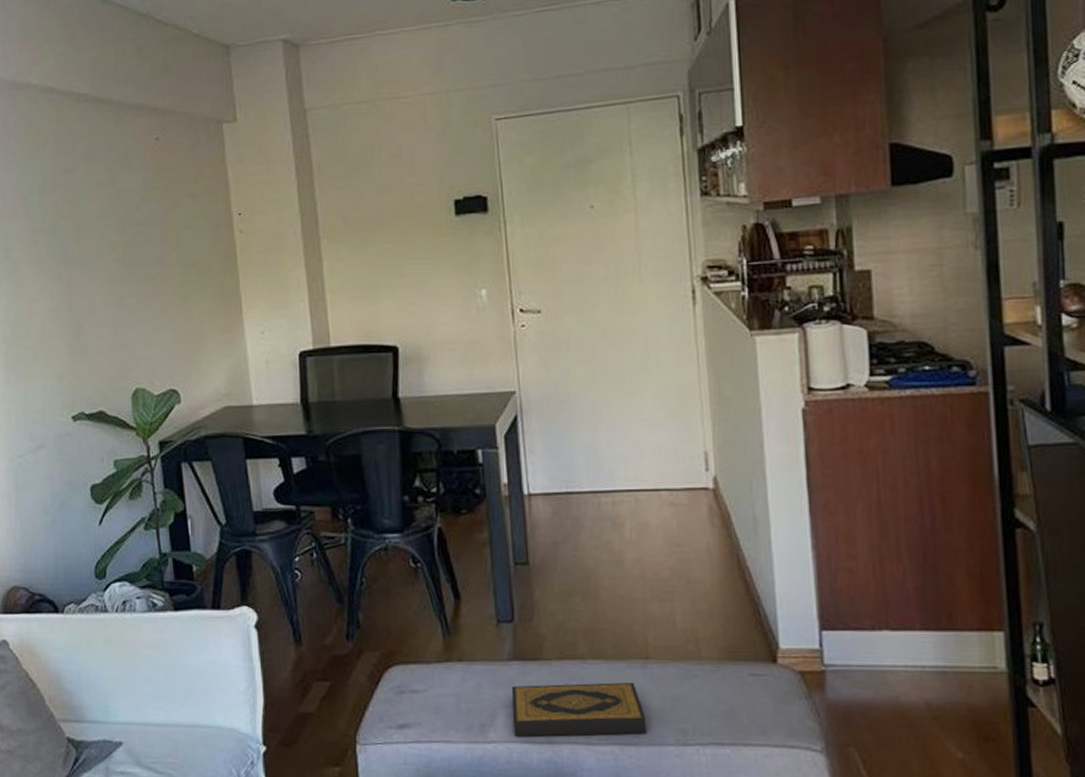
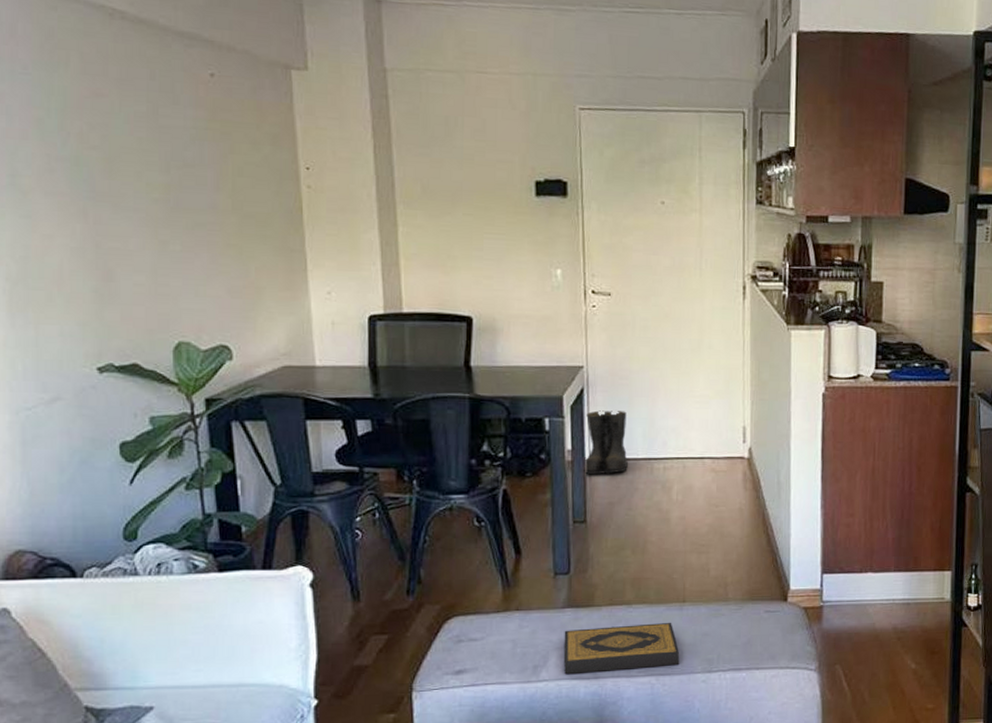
boots: none [522,439,571,511] -> present [584,410,628,475]

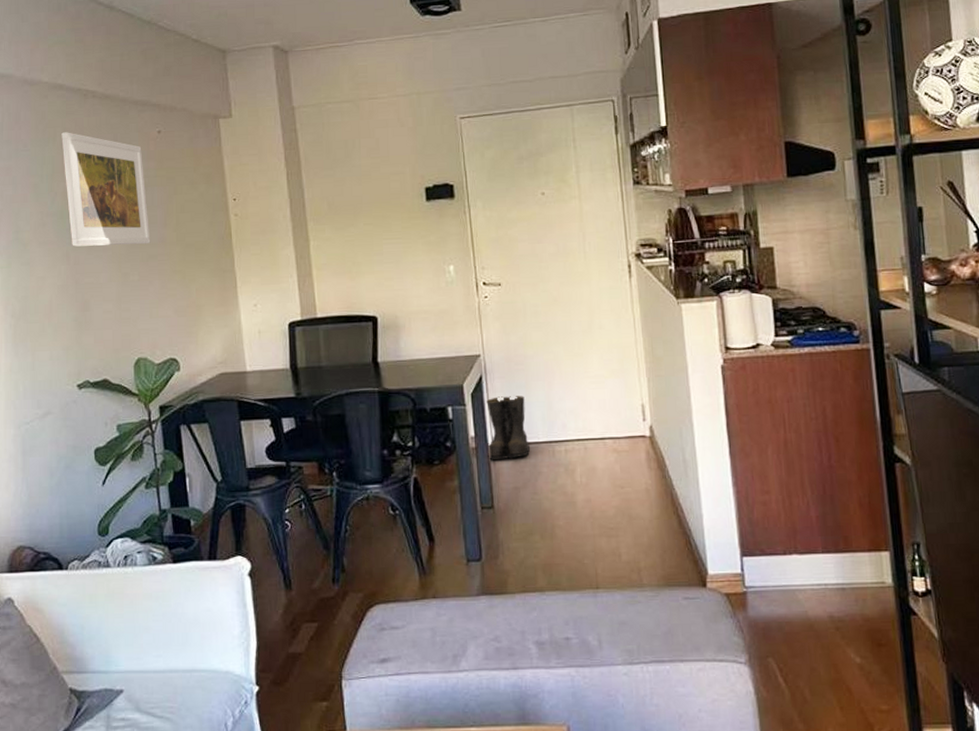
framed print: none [77,57,198,209] -> present [61,132,151,247]
hardback book: present [563,622,680,674] -> none [480,610,599,664]

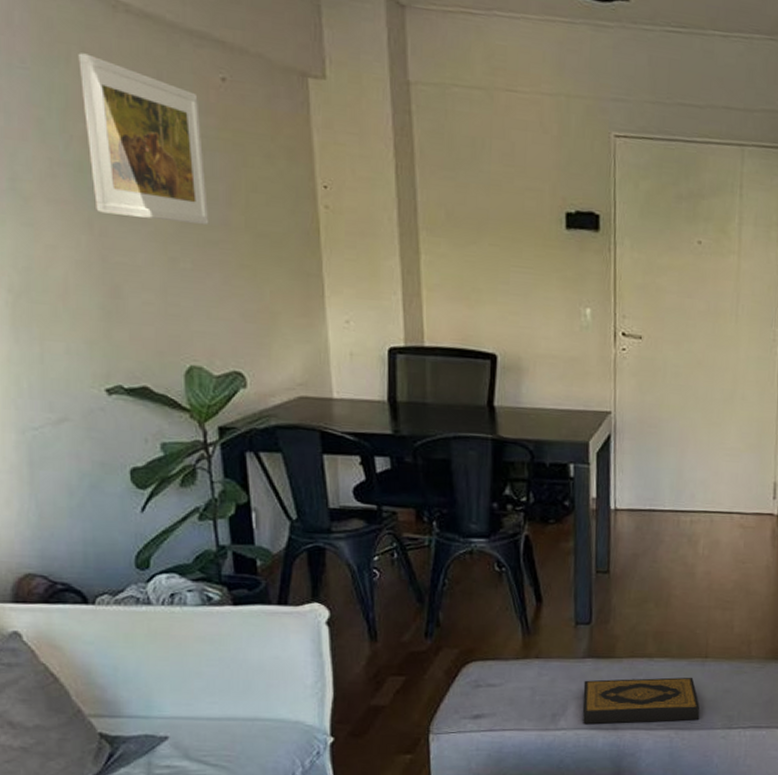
hardback book: none [480,610,599,664] -> present [582,677,700,724]
boots: present [486,396,530,461] -> none [608,458,654,525]

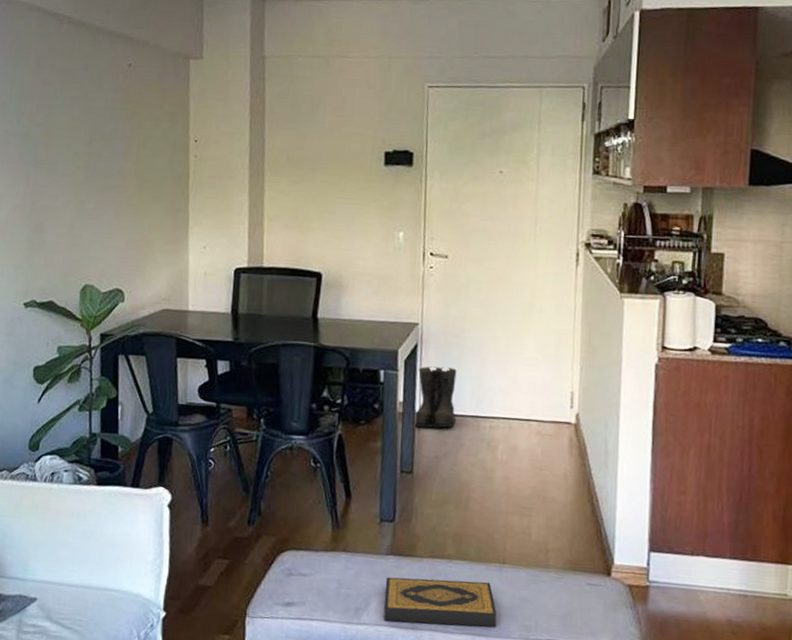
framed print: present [78,53,209,226] -> none [33,54,111,175]
boots: none [608,458,654,525] -> present [413,366,457,428]

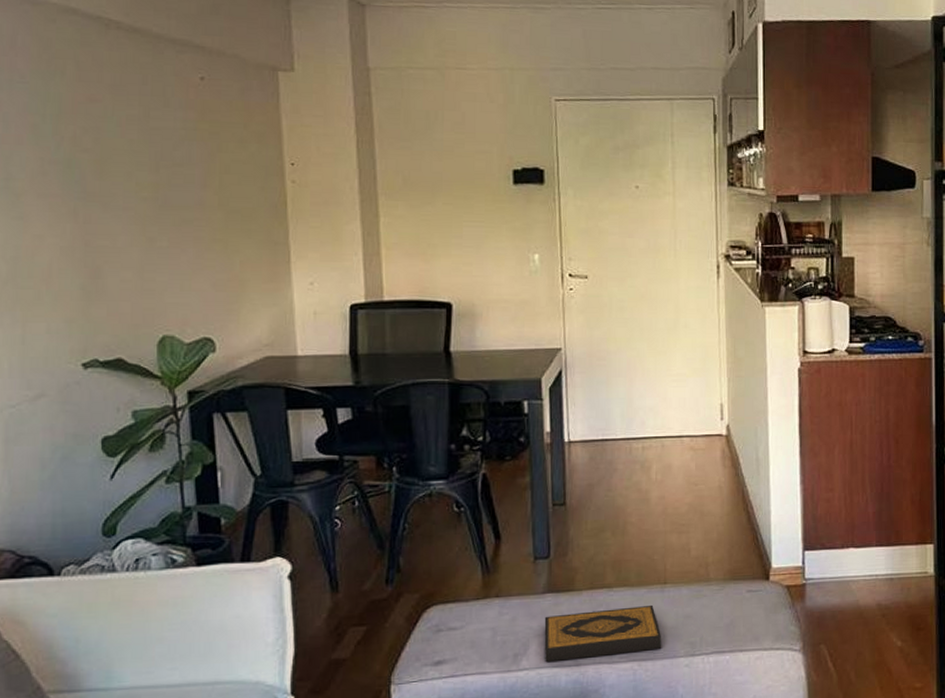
boots: present [413,366,457,428] -> none [563,392,607,457]

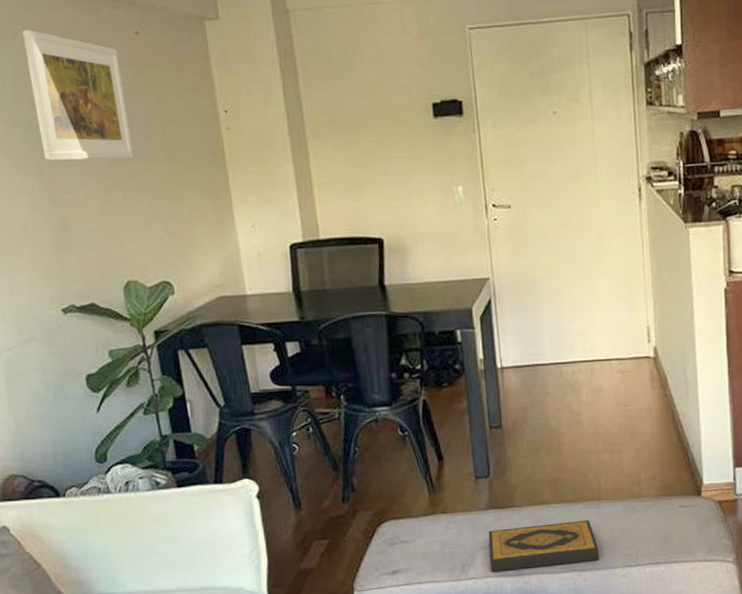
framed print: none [72,66,186,207] -> present [22,30,134,160]

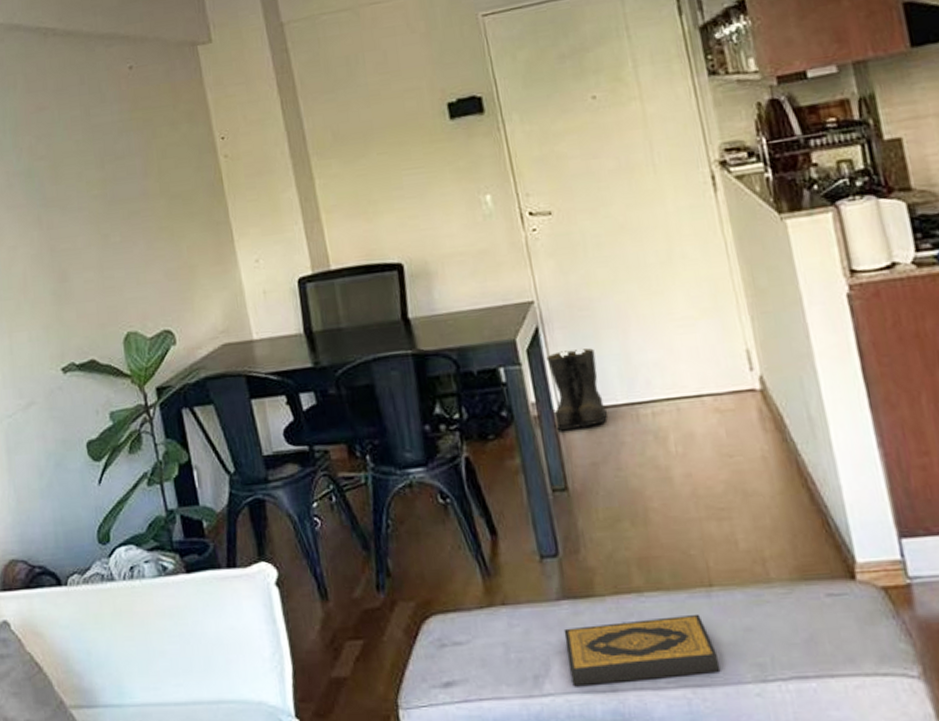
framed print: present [22,30,134,160] -> none [22,77,131,209]
boots: none [495,319,538,382] -> present [546,348,607,431]

